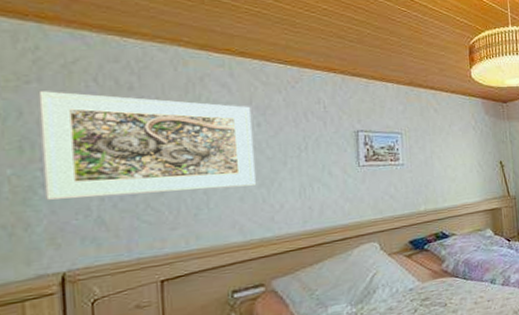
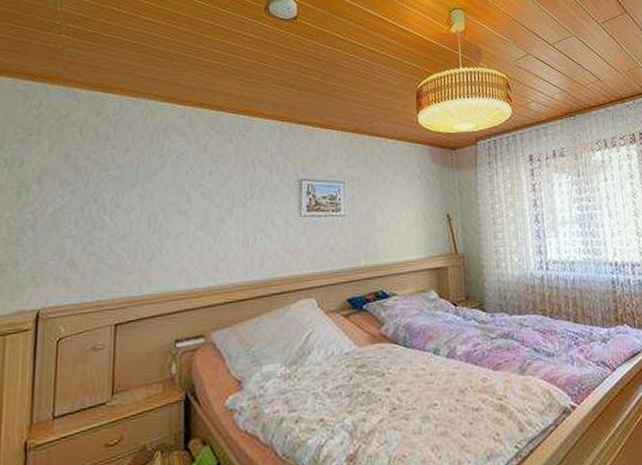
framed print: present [38,91,257,200] -> none [32,142,205,241]

